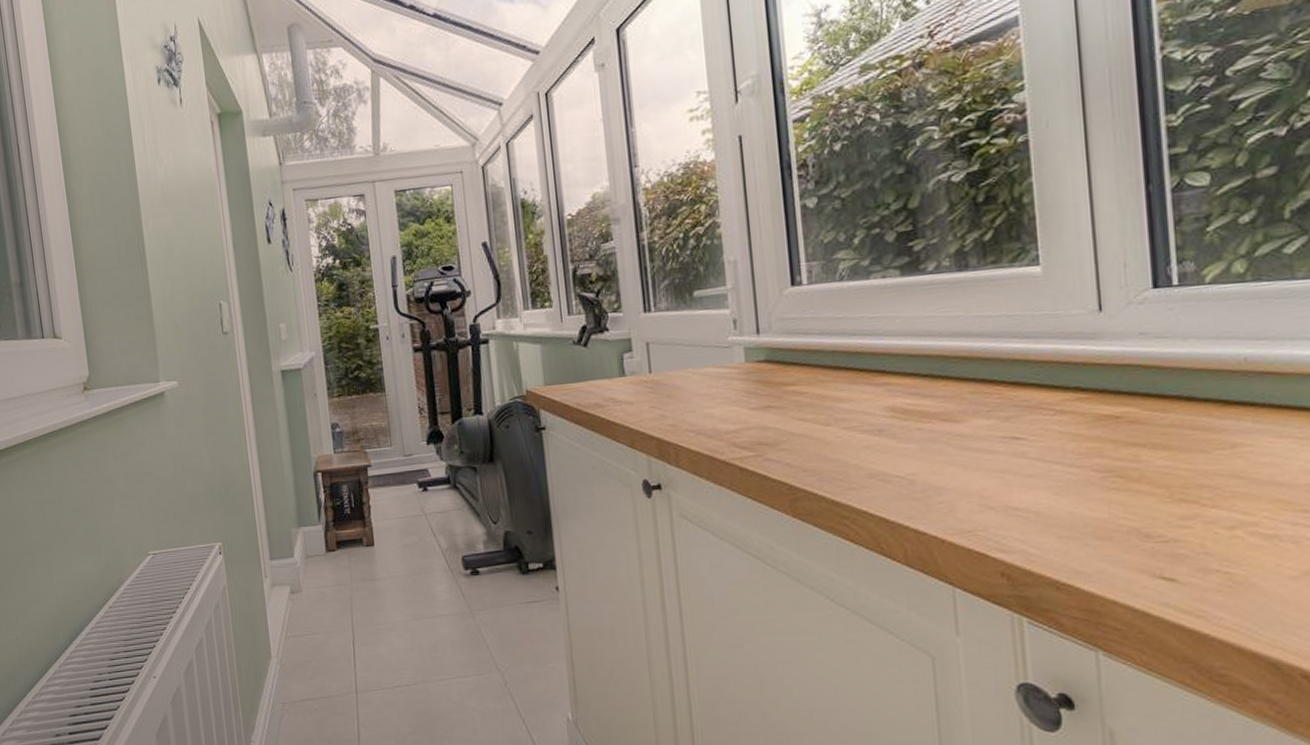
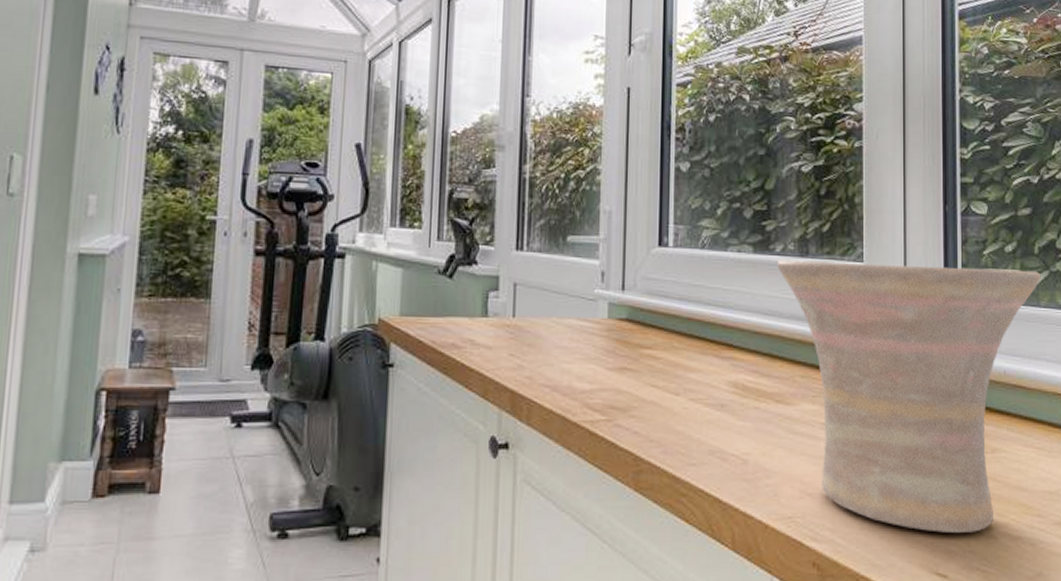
vase: none [930,239,1296,536] -> present [777,259,1041,533]

